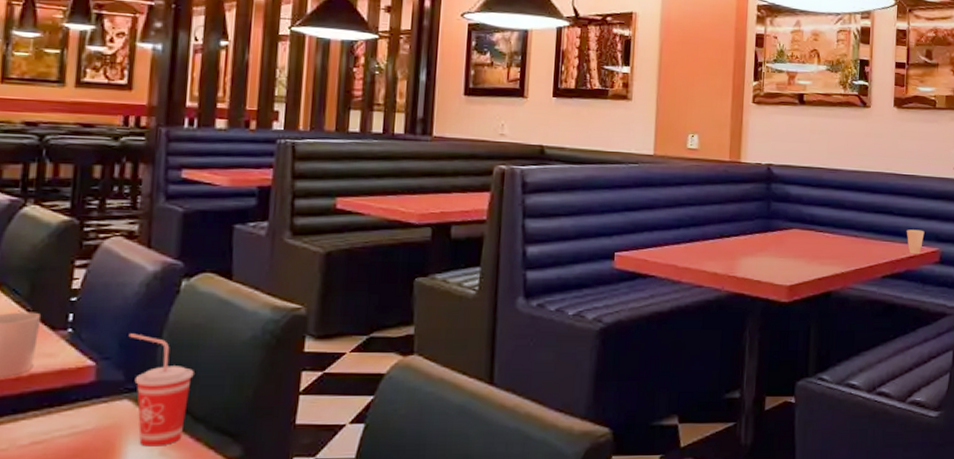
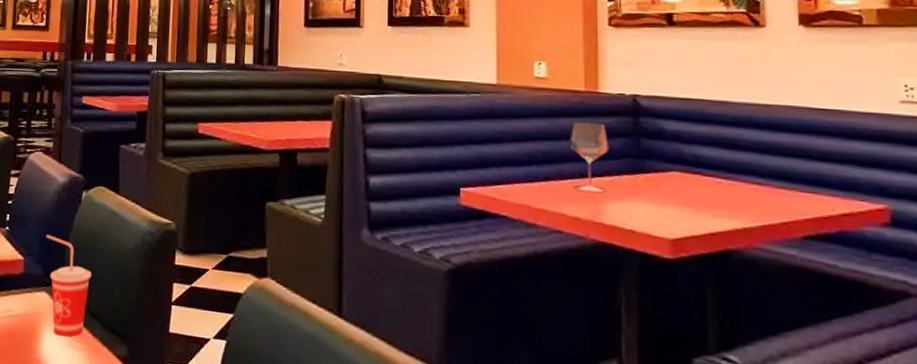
wine glass: none [713,188,746,251] -> present [569,122,609,194]
cup: present [906,229,925,255] -> none [834,178,863,212]

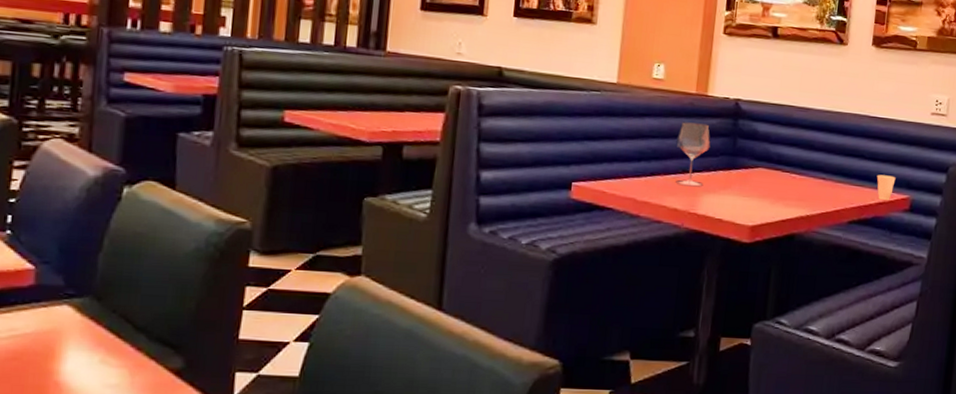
beverage cup: present [46,235,92,337] -> none [68,238,136,354]
cup: none [834,178,863,212] -> present [876,174,896,201]

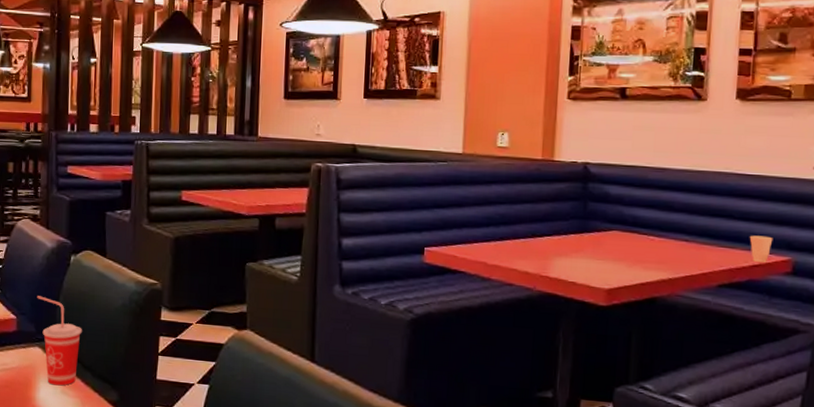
beverage cup: none [68,238,136,354] -> present [37,296,82,386]
wine glass: present [675,122,711,187] -> none [524,187,560,251]

